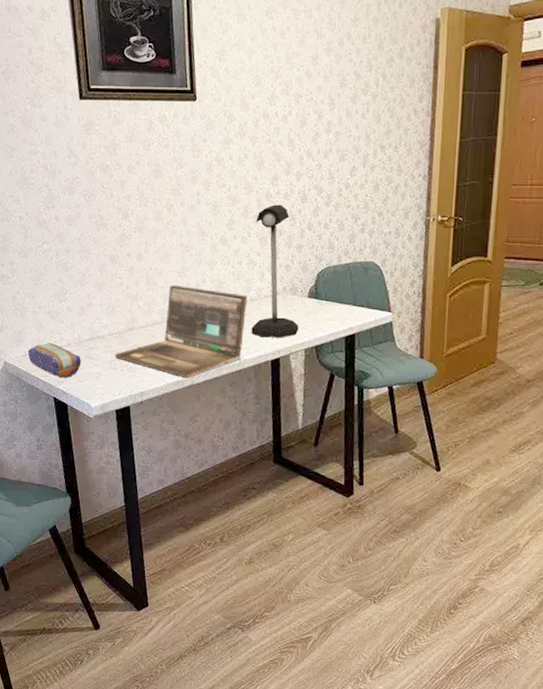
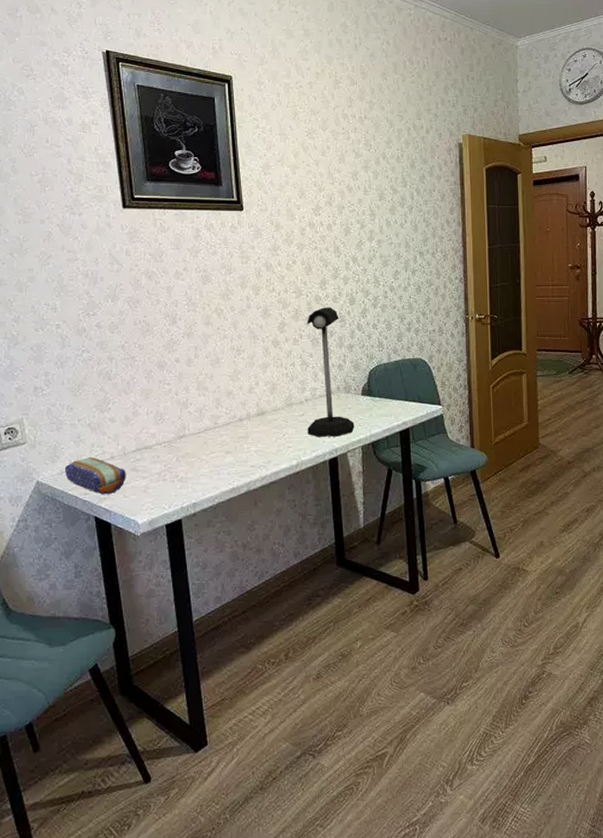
laptop: present [114,284,248,378] -> none [163,389,302,485]

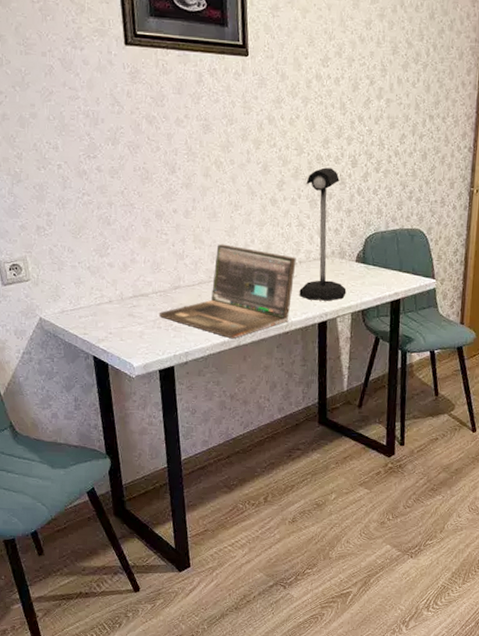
pencil case: present [64,457,126,495] -> none [65,299,123,337]
laptop: none [163,389,302,485] -> present [159,244,296,339]

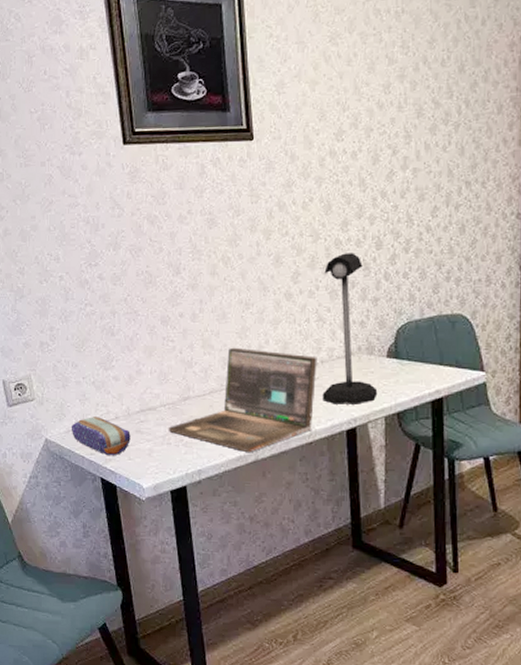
pencil case: none [65,299,123,337] -> present [71,417,131,456]

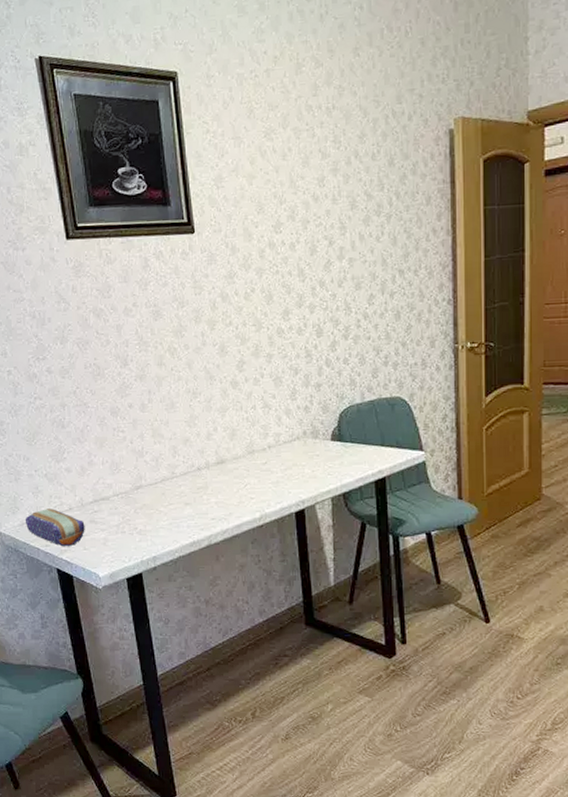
laptop: present [168,347,317,453] -> none [122,435,265,538]
desk lamp: present [322,253,378,404] -> none [268,341,324,487]

